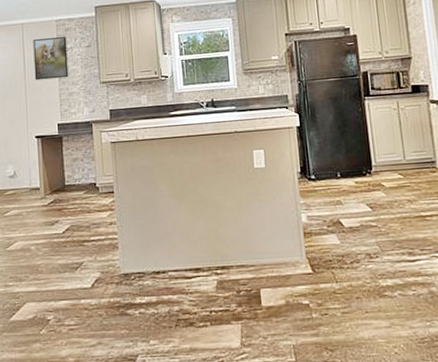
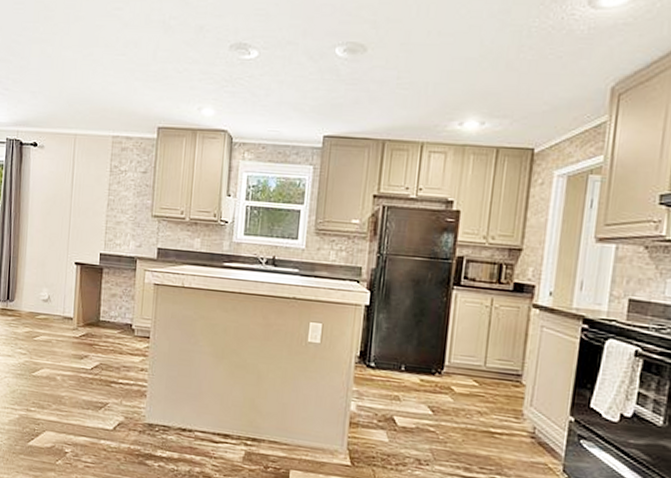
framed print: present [33,37,69,81] -> none [81,155,122,204]

